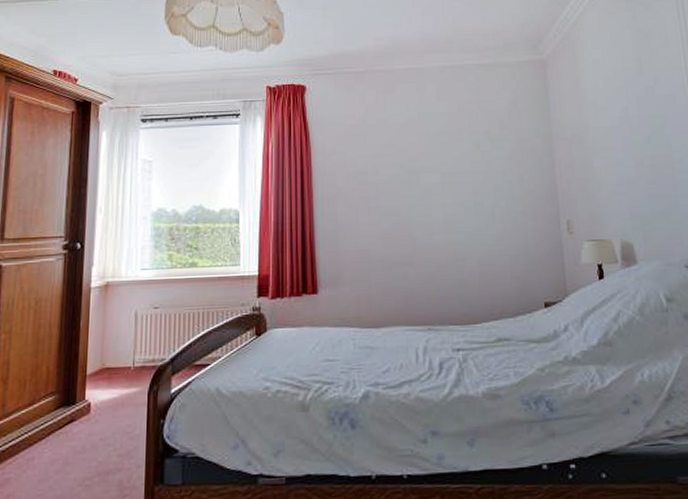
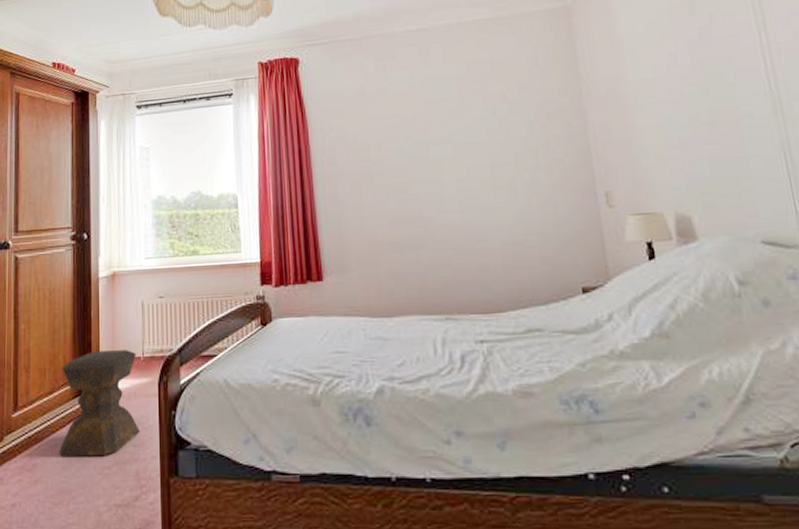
stool: none [35,360,127,470] -> present [59,350,140,457]

